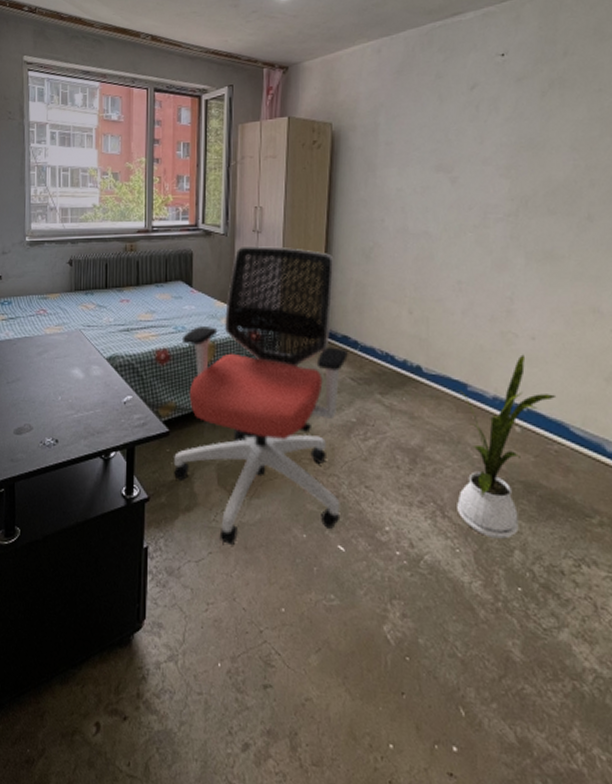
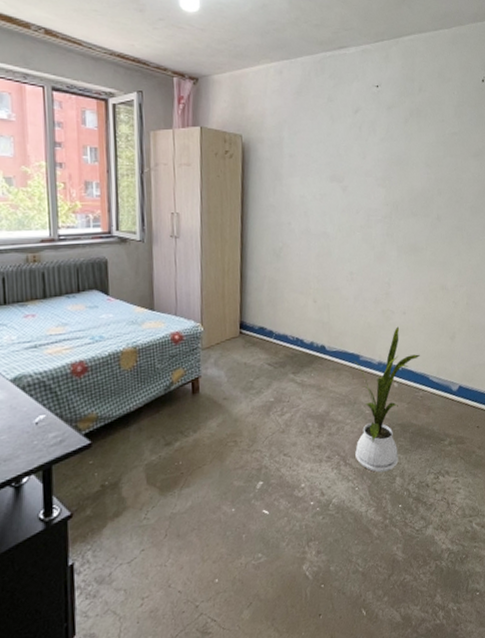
office chair: present [174,245,348,546] -> none [98,250,265,538]

